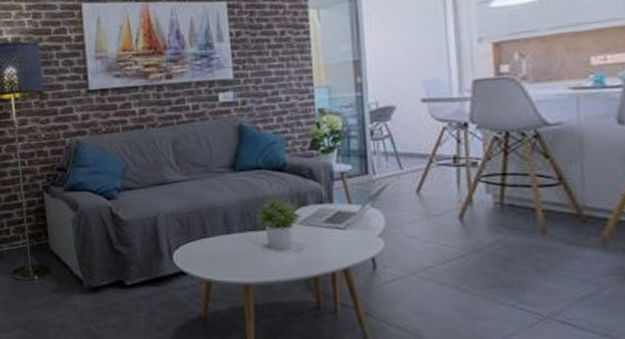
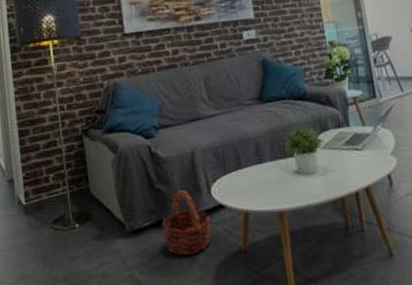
basket: none [119,254,171,316] -> present [161,190,211,255]

